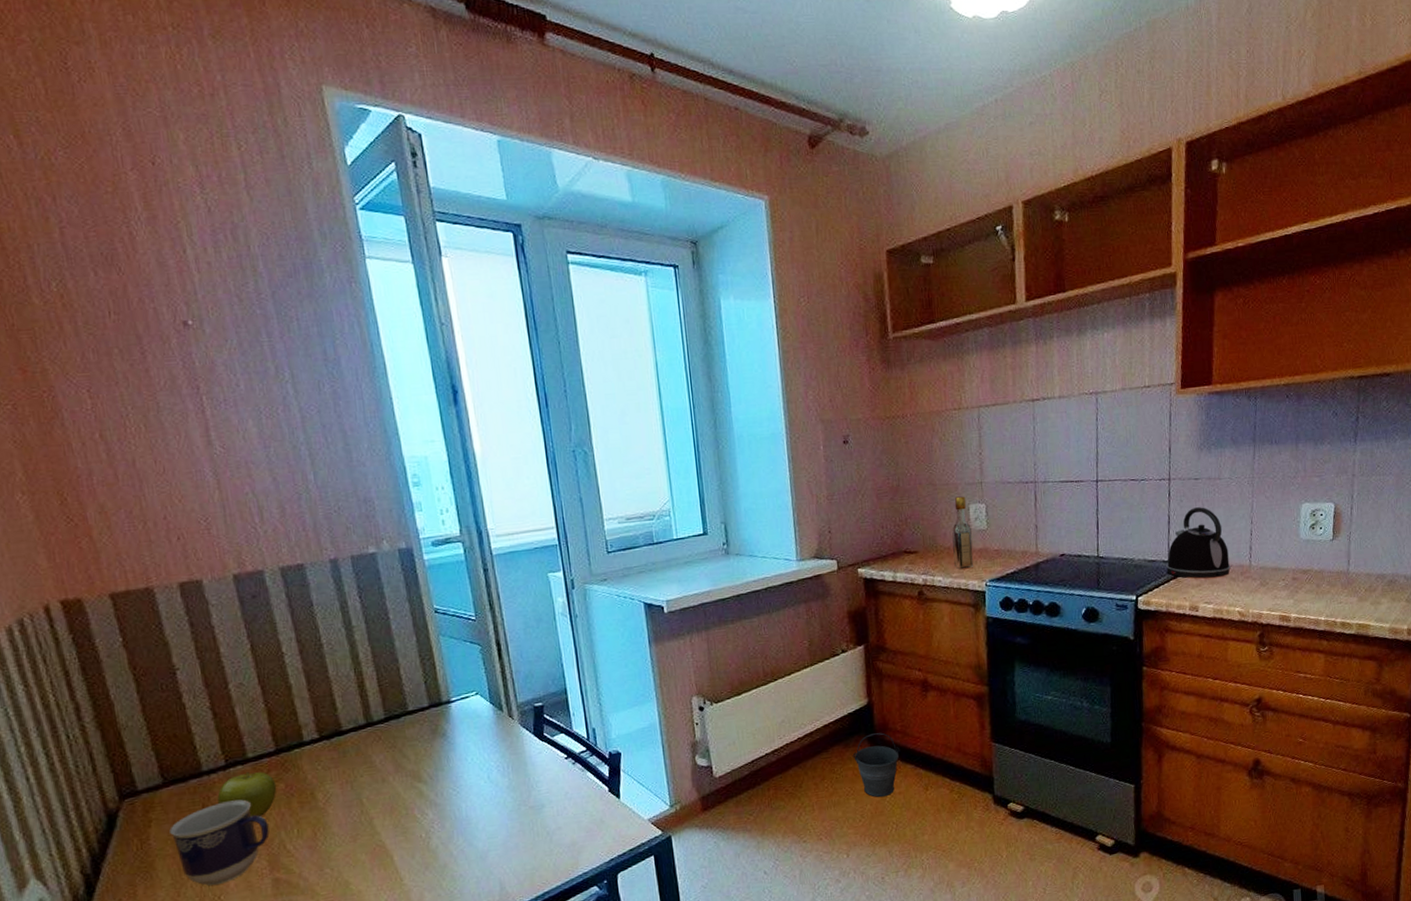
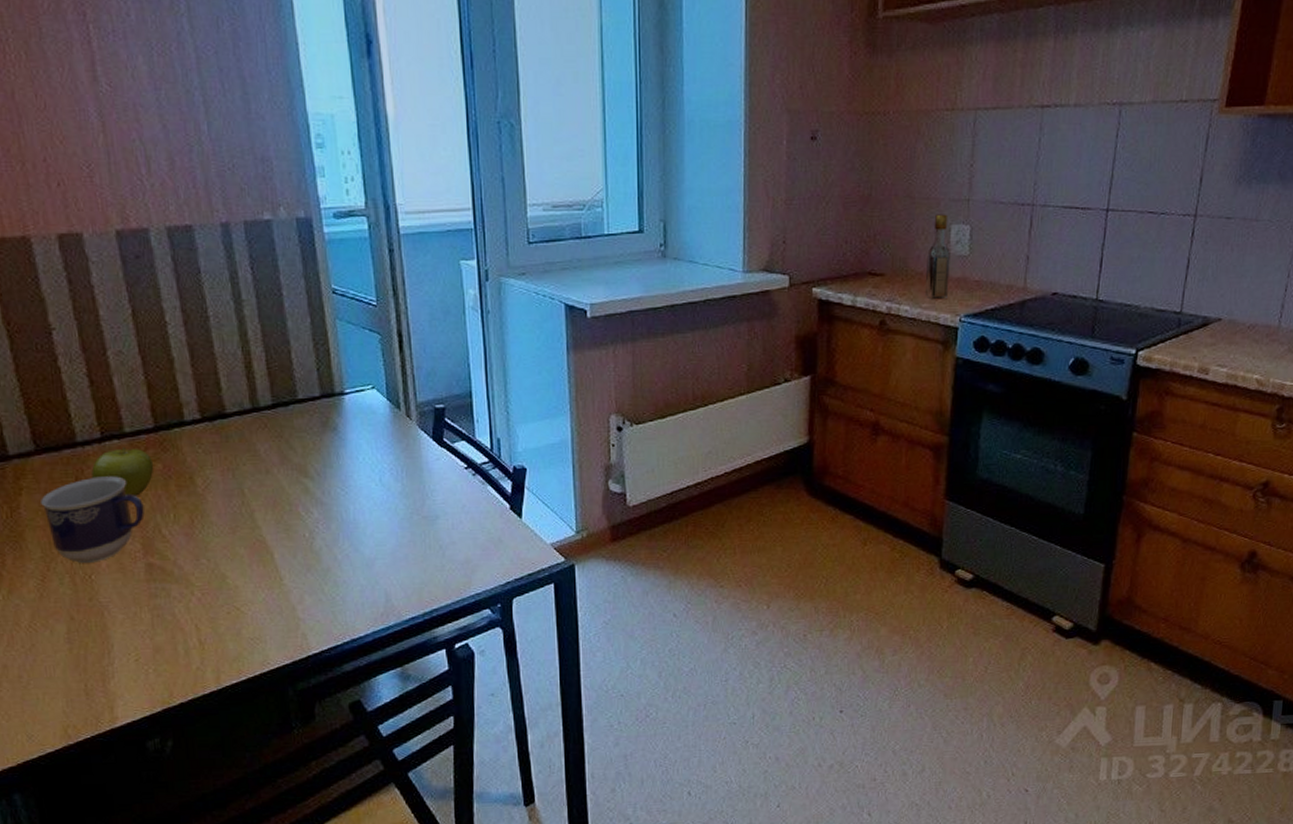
bucket: present [852,732,901,797] -> none [785,476,840,547]
kettle: present [1166,507,1231,579] -> none [1177,252,1255,338]

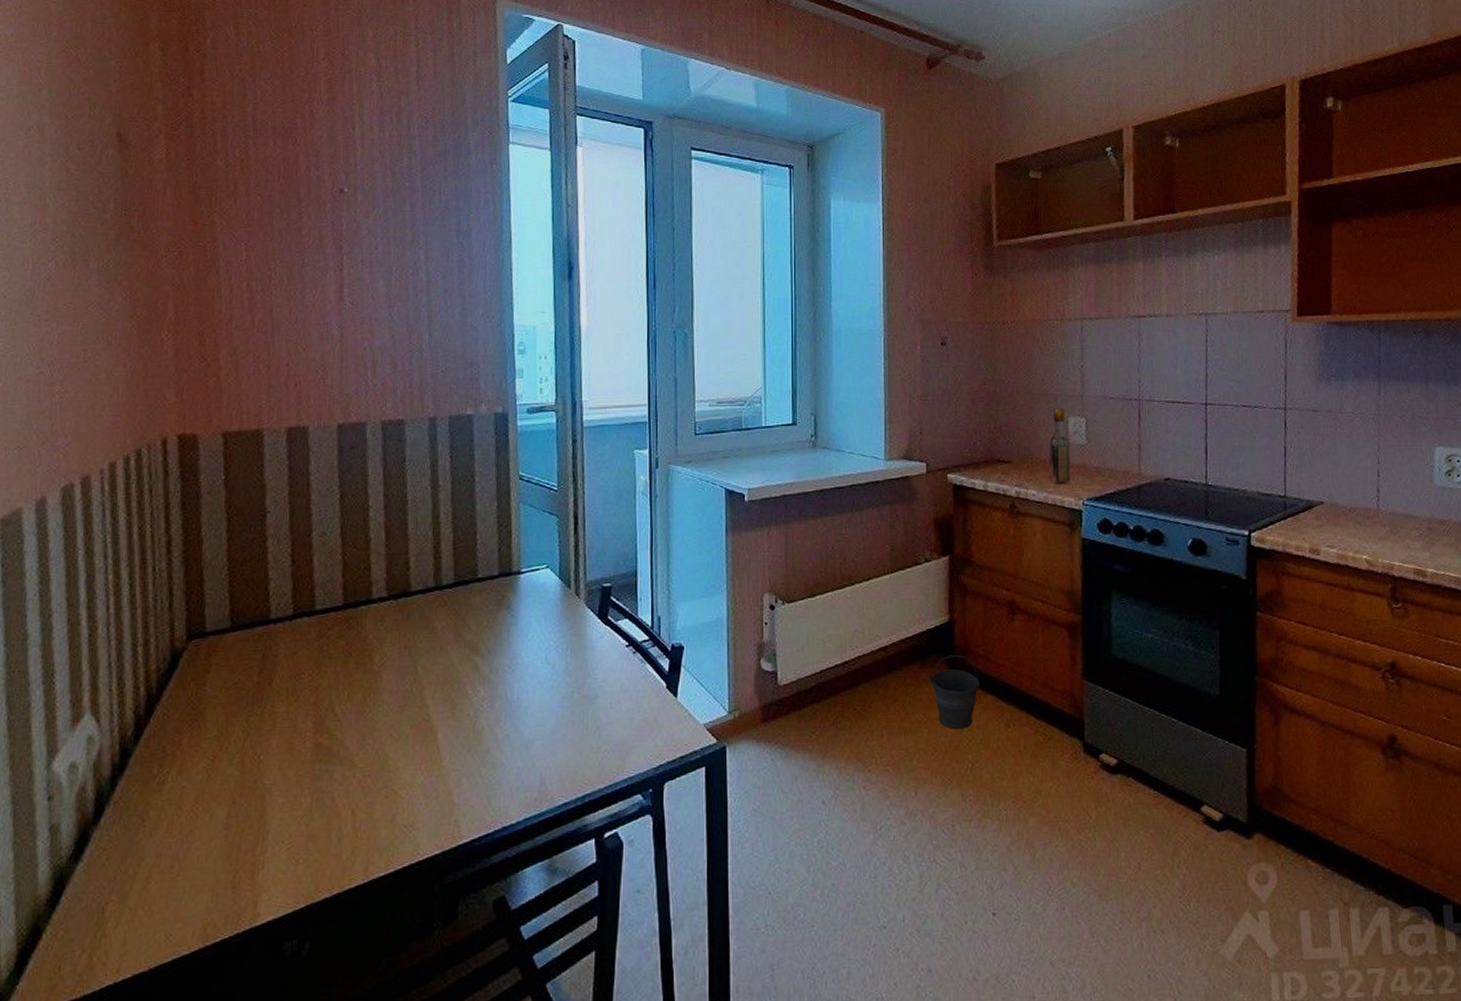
cup: present [41,476,145,563] -> none [226,653,322,742]
fruit: present [91,448,154,496] -> none [278,625,338,674]
bucket: none [785,476,840,547] -> present [929,655,982,729]

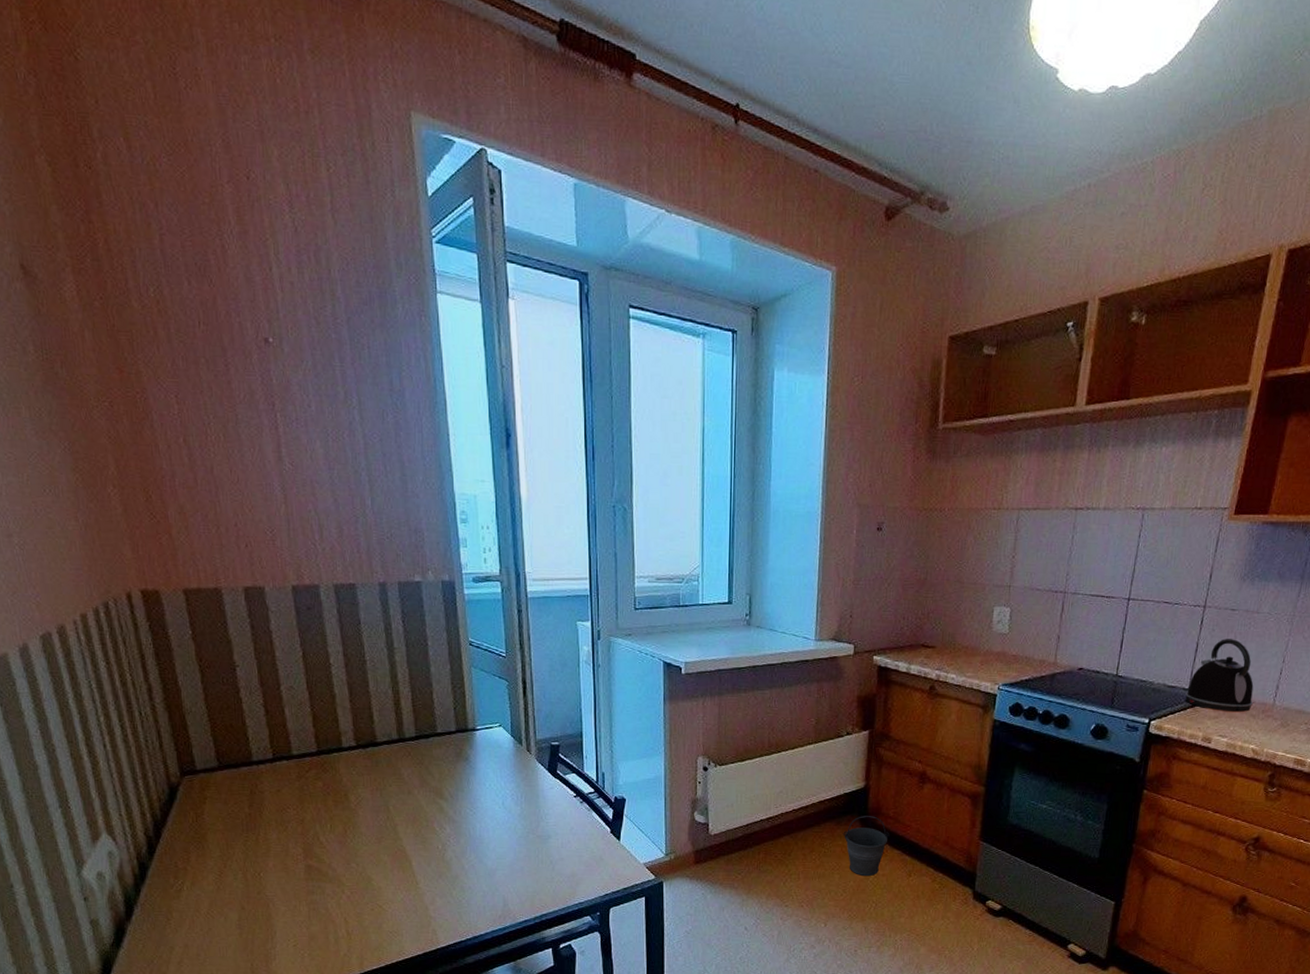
bottle: present [1049,408,1071,485] -> none [969,597,992,670]
kettle: none [1282,441,1356,520] -> present [1185,639,1254,713]

